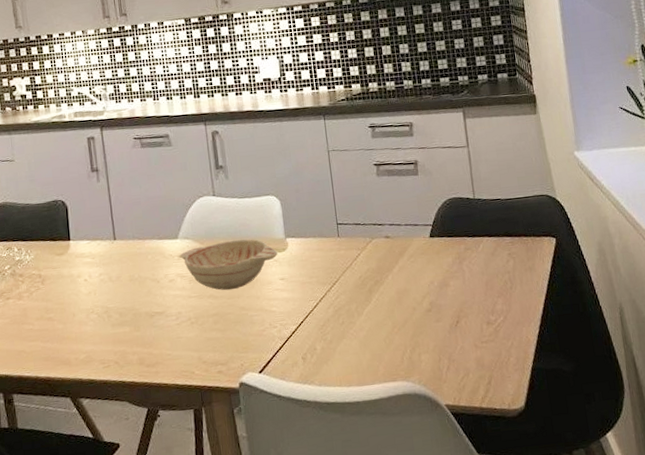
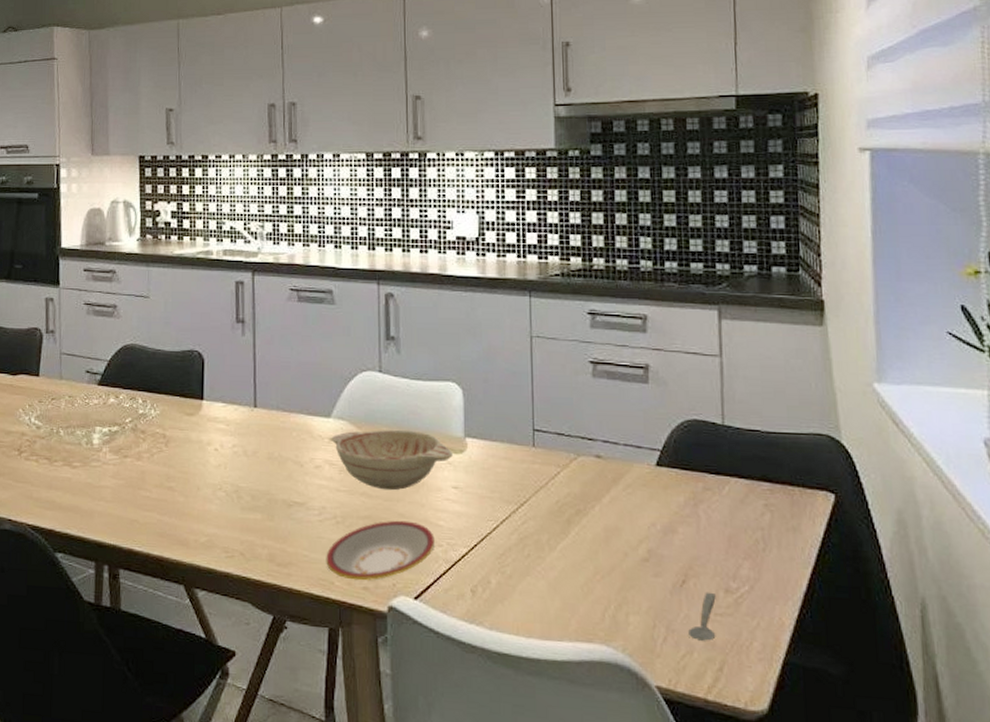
plate: none [185,312,271,367] -> present [326,520,435,581]
spoon: none [464,326,484,364] -> present [688,592,716,641]

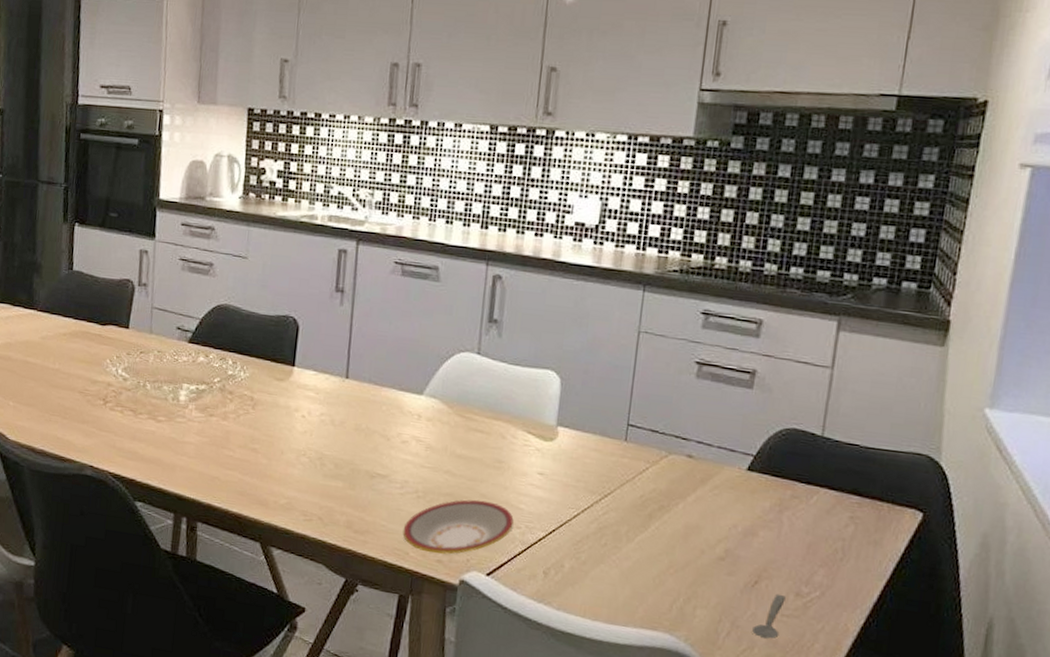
decorative bowl: present [330,429,454,491] -> none [419,410,544,471]

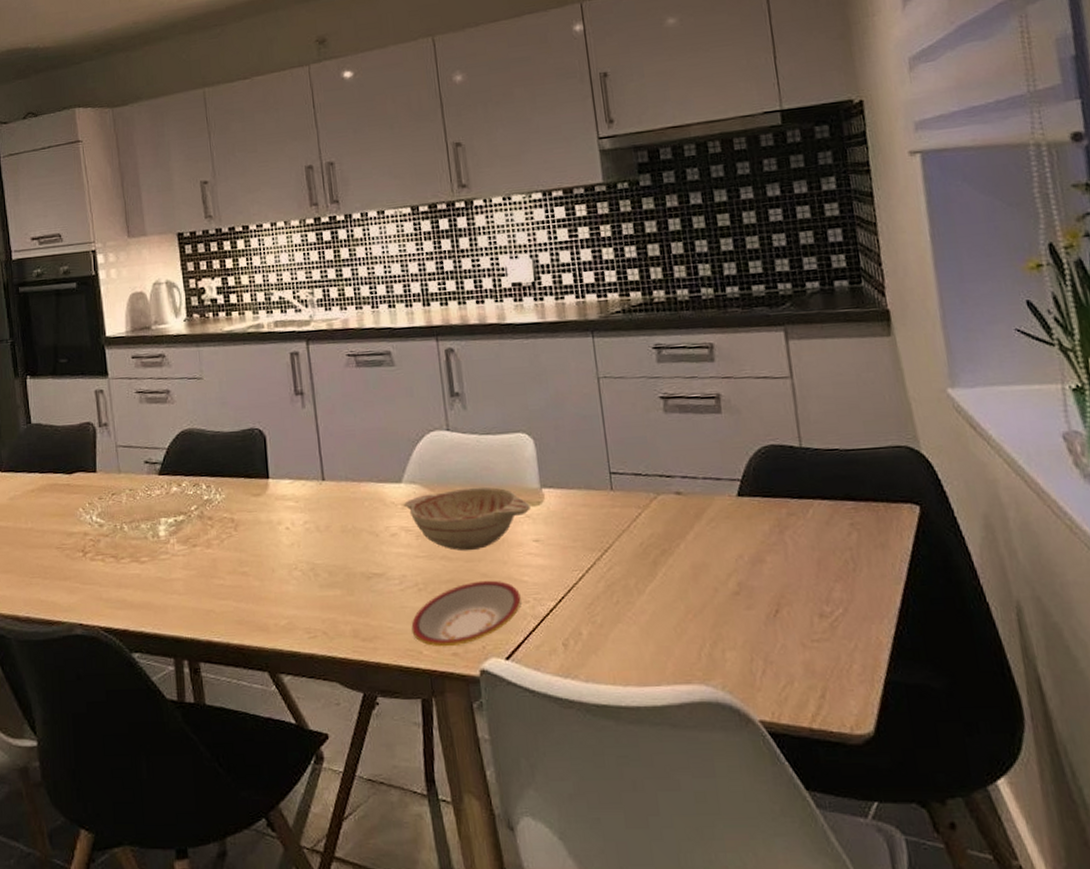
decorative bowl: none [419,410,544,471] -> present [403,486,532,551]
spoon: present [752,593,786,639] -> none [786,619,815,669]

